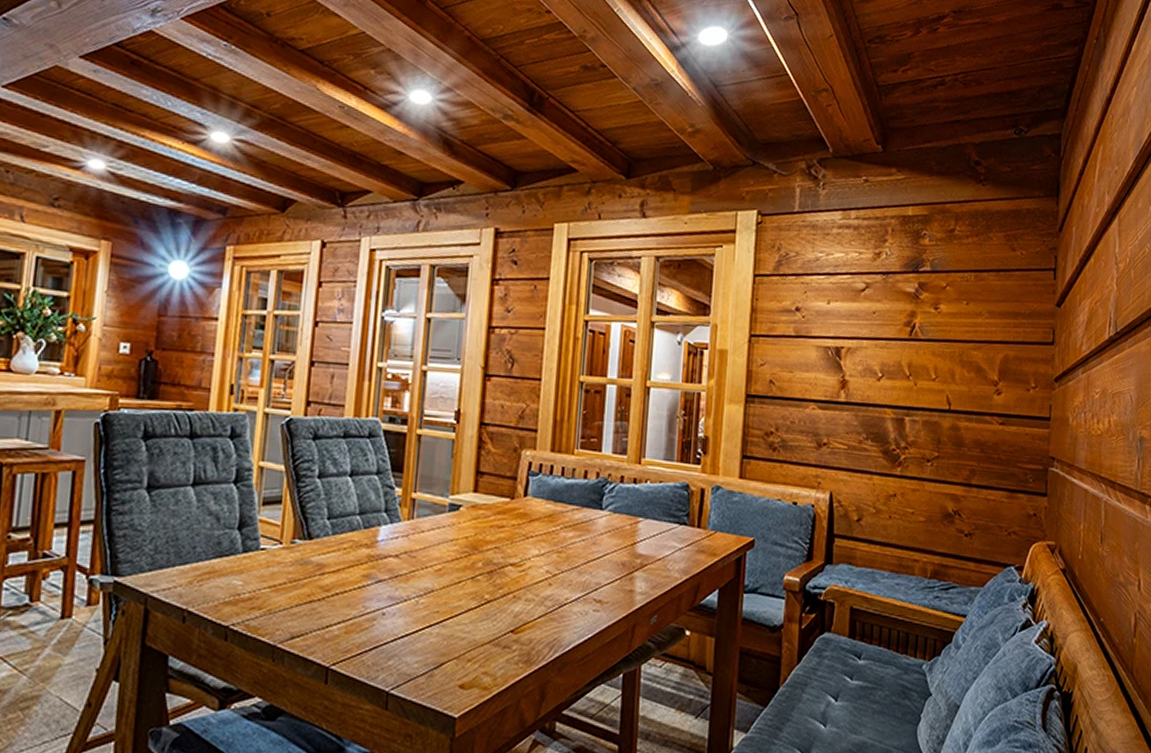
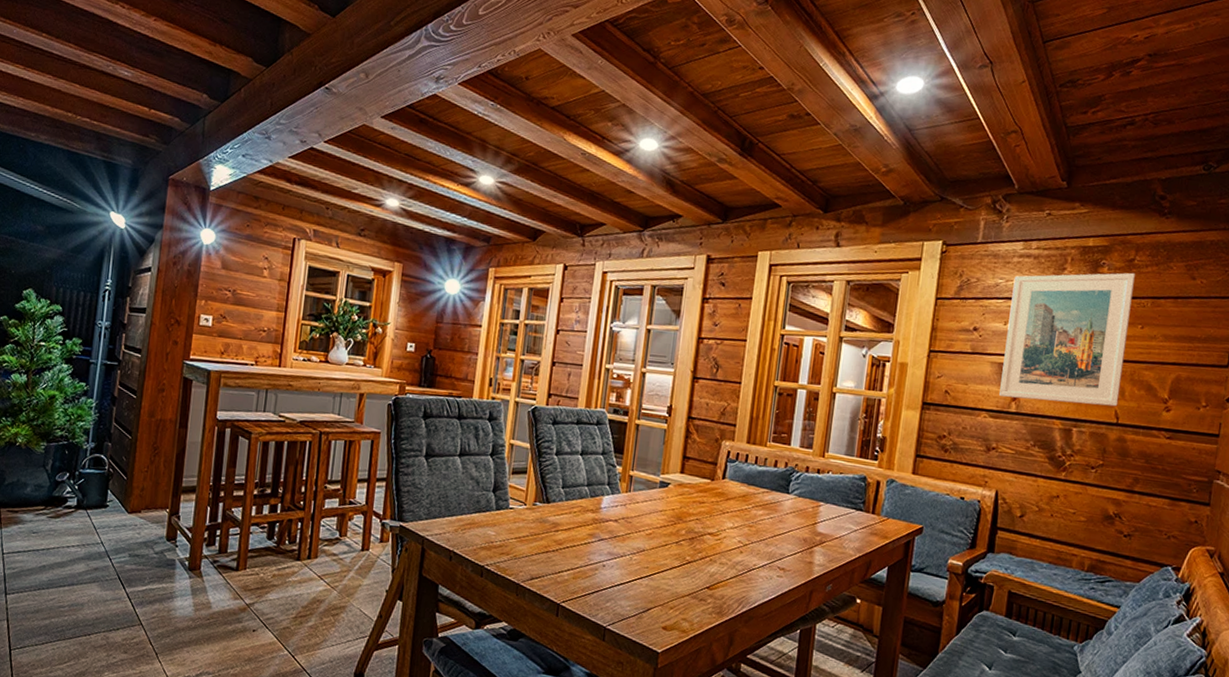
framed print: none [827,244,956,392] -> present [999,272,1135,407]

